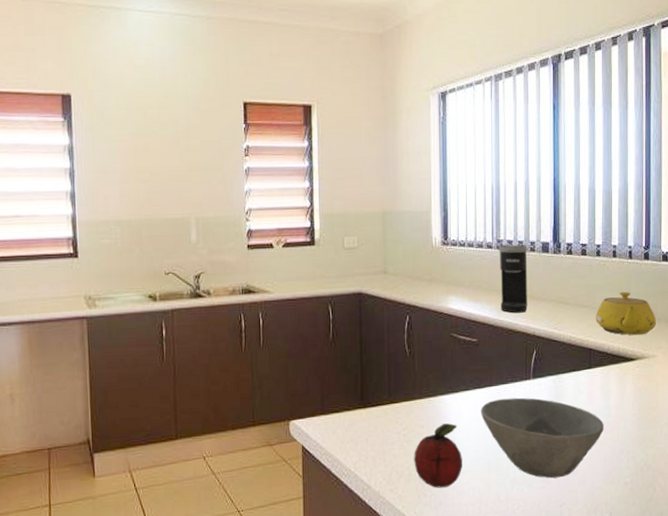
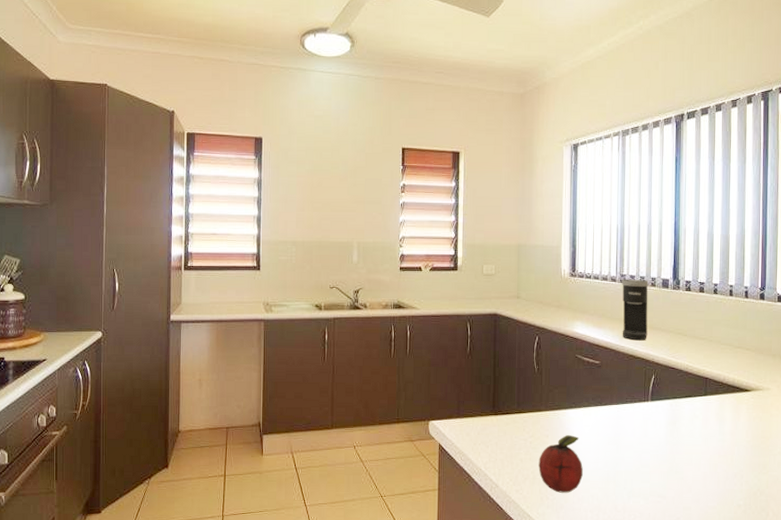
bowl: present [480,397,604,479] -> none [601,417,718,494]
teapot: present [596,291,657,336] -> none [712,327,772,369]

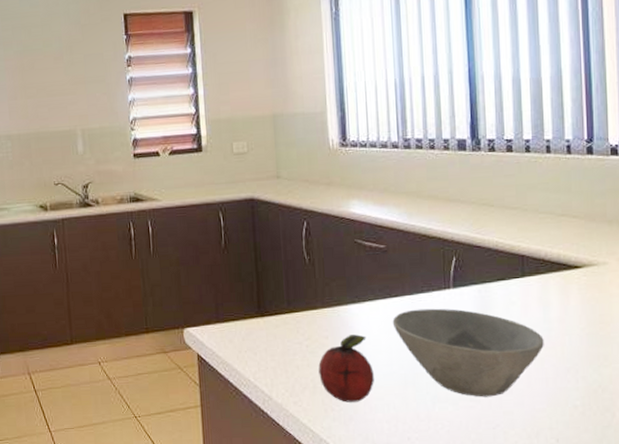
bowl: none [601,417,718,494] -> present [392,308,544,398]
coffee maker: present [622,279,649,341] -> none [406,142,443,217]

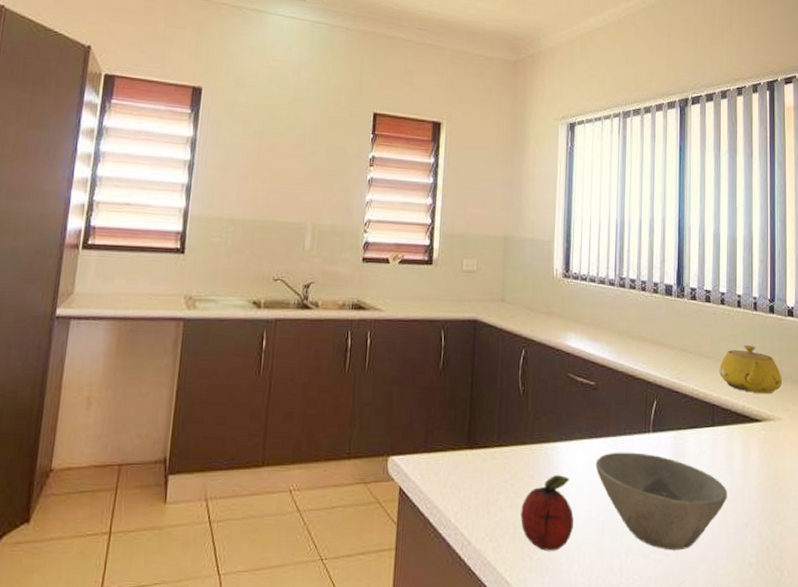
teapot: none [528,190,607,240] -> present [719,344,783,394]

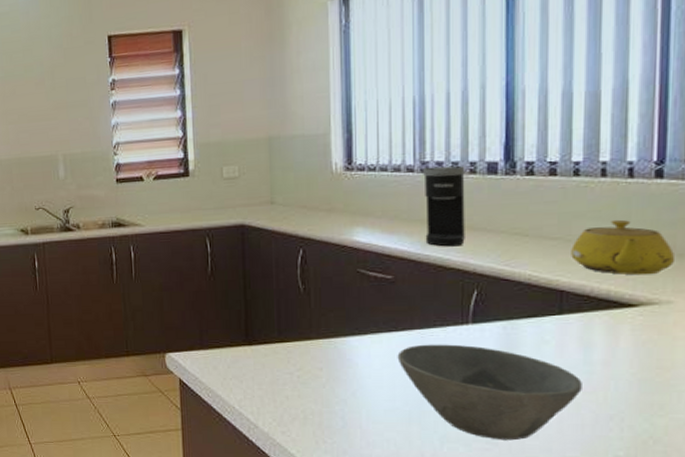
fruit: present [520,475,574,551] -> none [310,367,373,436]
coffee maker: none [620,283,651,358] -> present [423,166,465,247]

